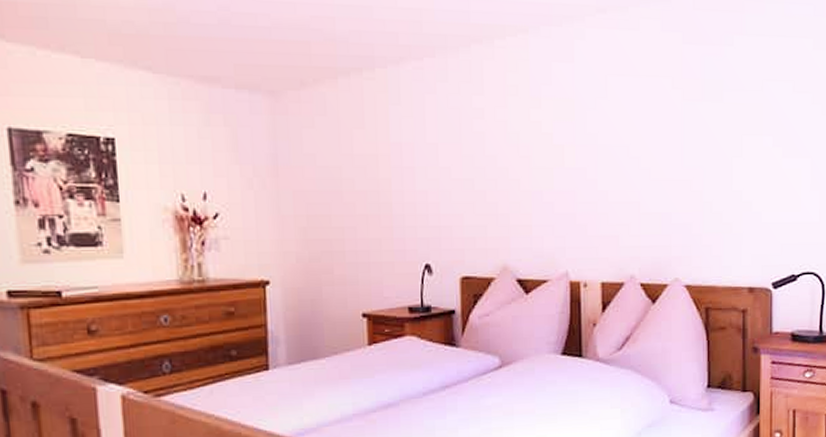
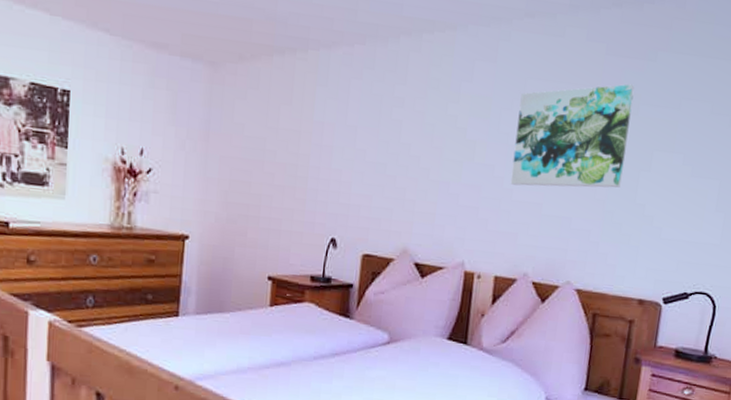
wall art: none [603,71,716,186] -> present [510,84,635,188]

